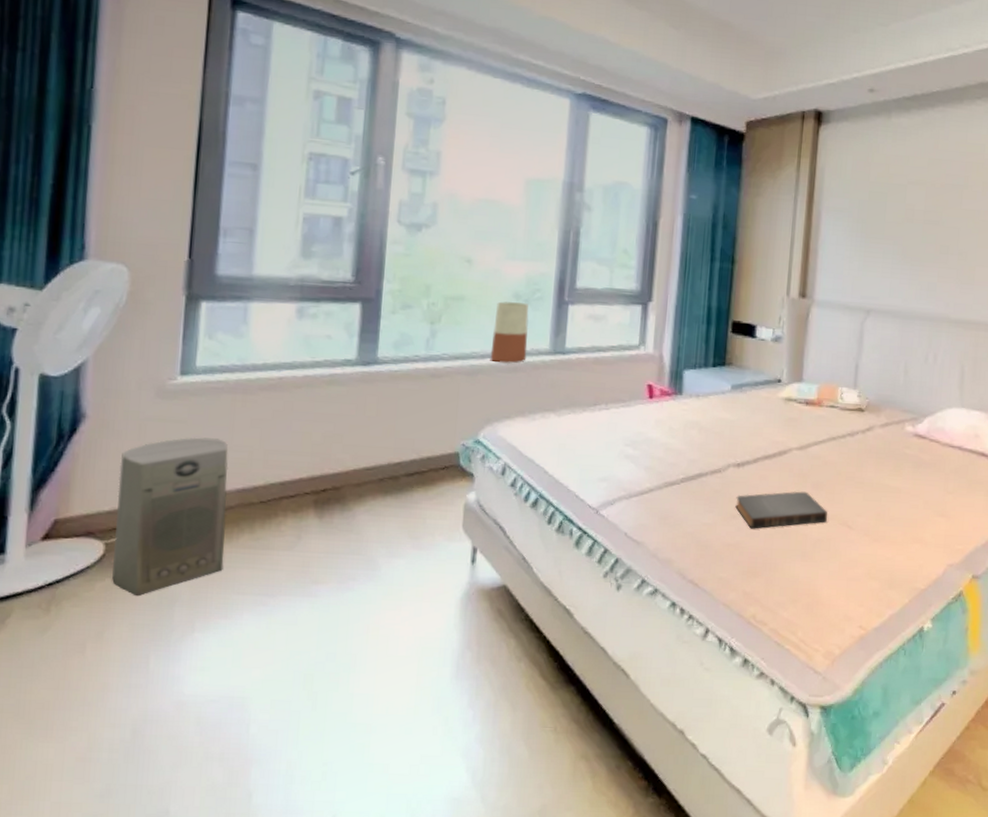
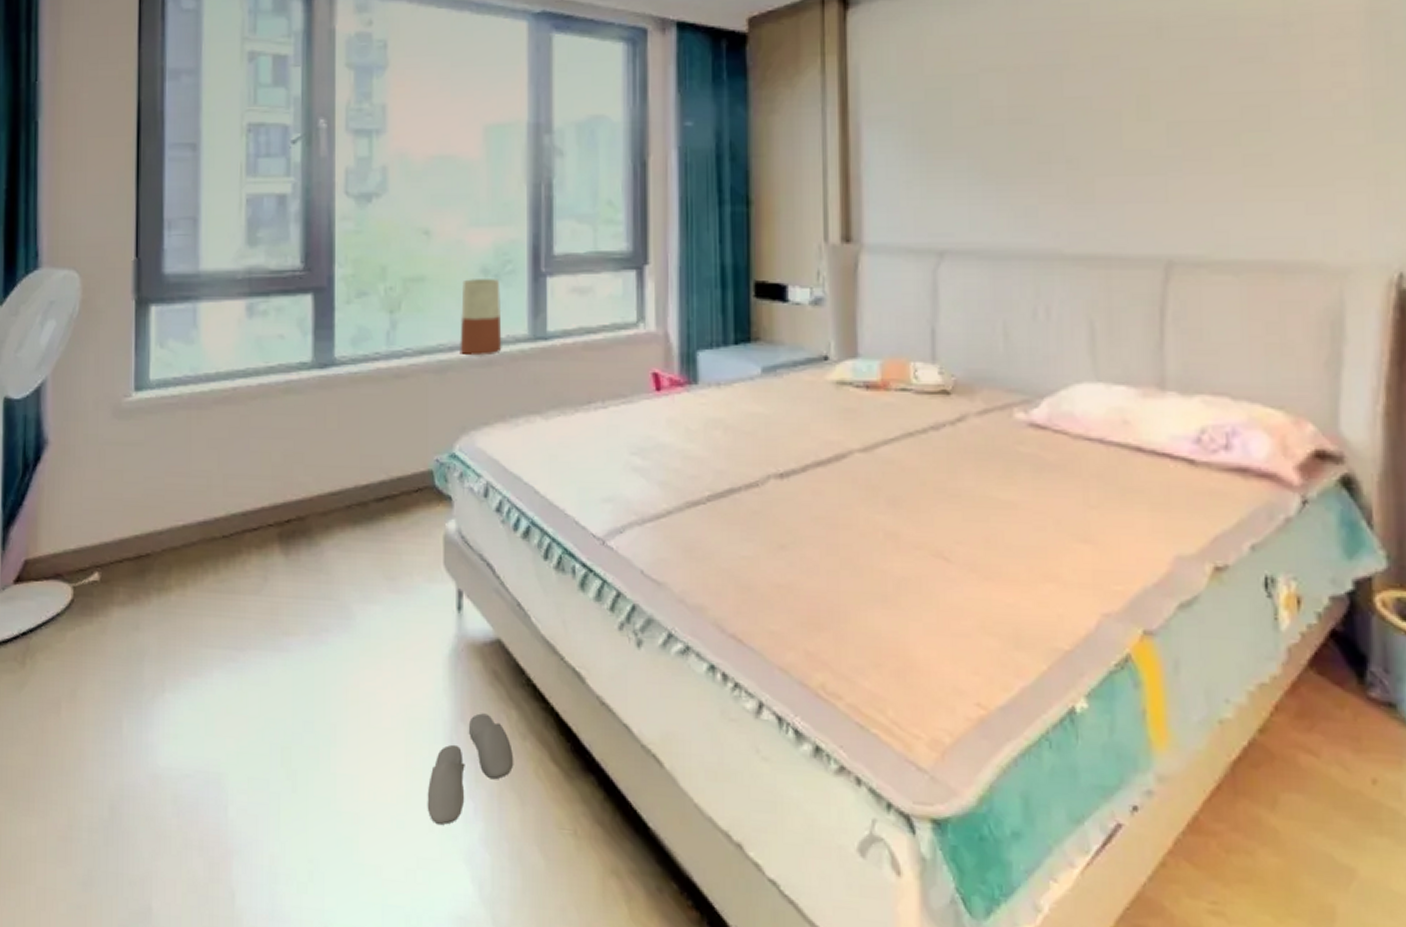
air purifier: present [112,437,228,595] -> none [82,462,190,648]
slippers: none [432,642,509,729] -> present [427,713,513,825]
book: present [735,491,827,529] -> none [782,509,912,564]

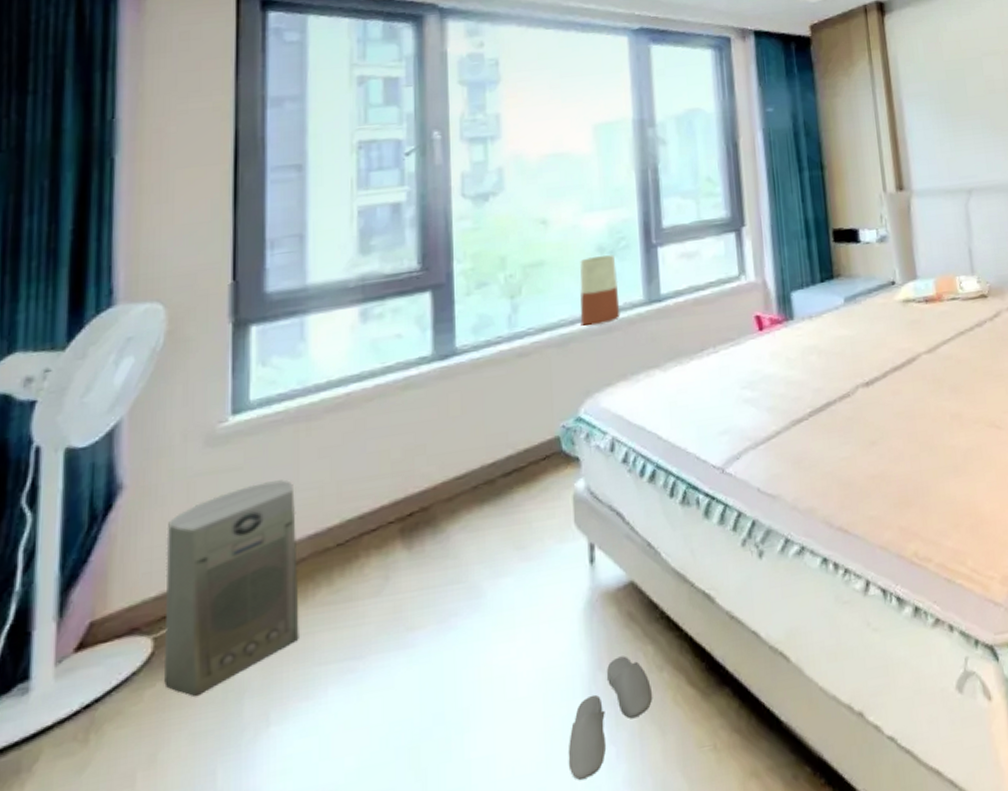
air purifier: none [82,462,190,648] -> present [164,480,299,696]

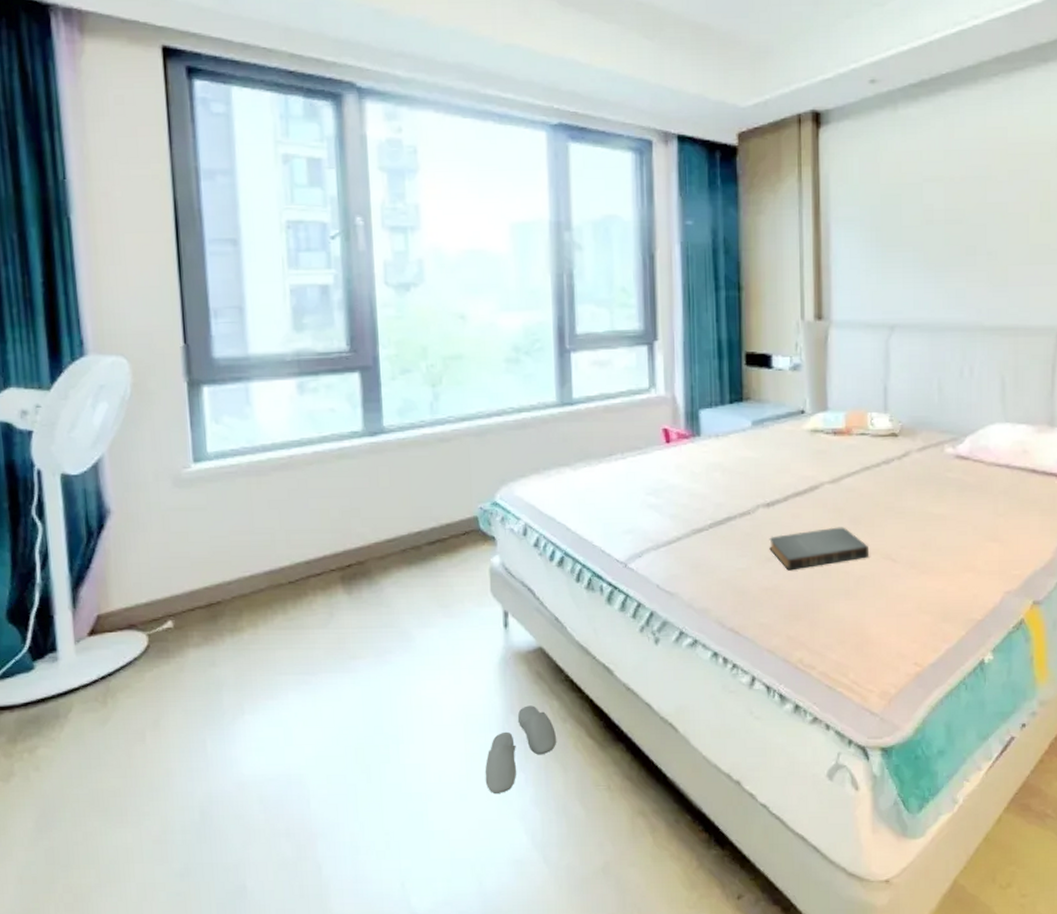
air purifier: present [164,480,299,696] -> none [149,523,263,683]
vase: present [580,255,620,327] -> none [496,355,534,421]
book: none [871,398,973,453] -> present [769,527,868,571]

